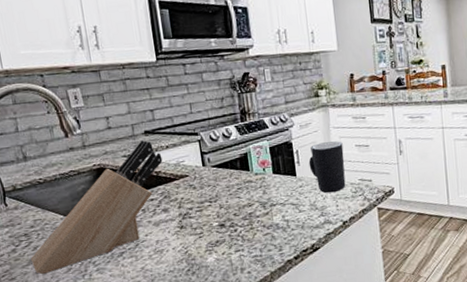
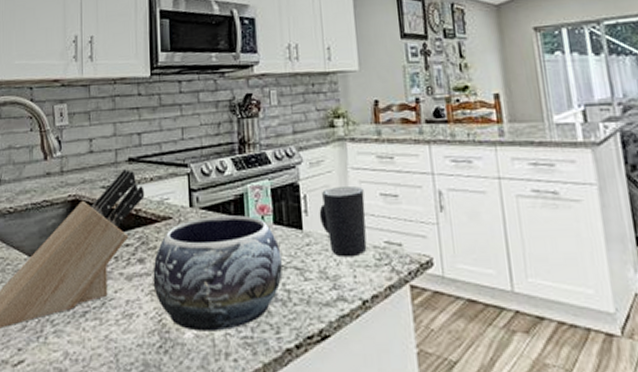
decorative bowl: none [176,169,282,256] -> present [153,215,283,331]

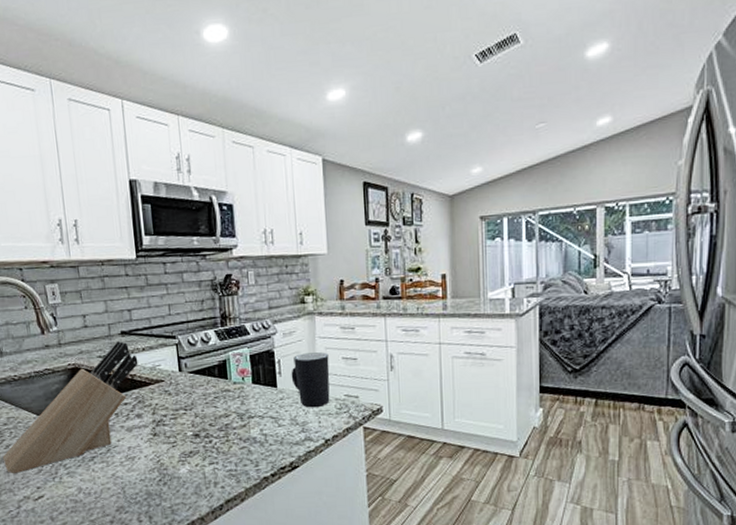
decorative bowl: present [153,215,283,331] -> none [150,377,260,468]

